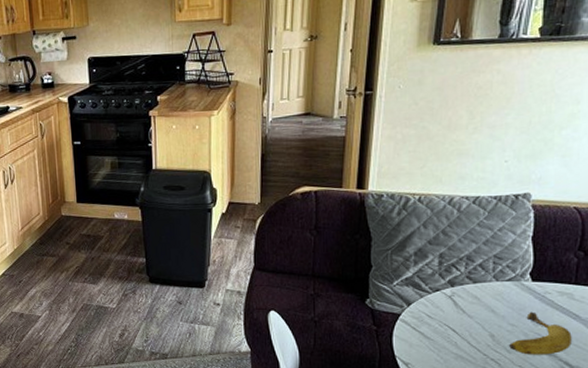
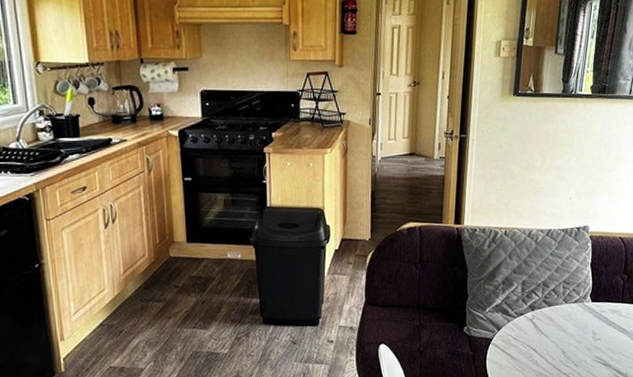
fruit: present [509,312,572,355] -> none [577,328,621,367]

